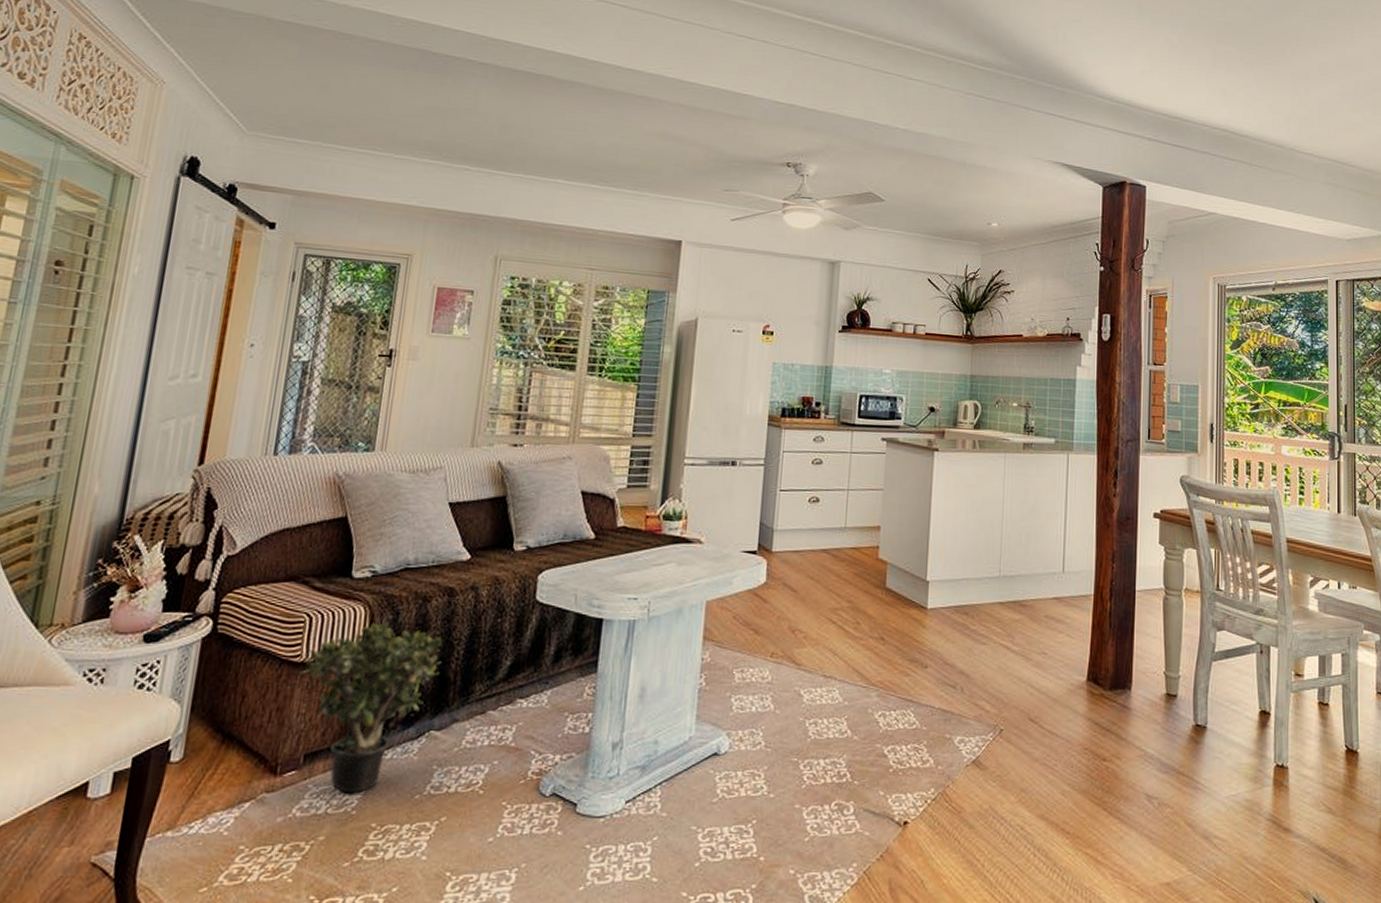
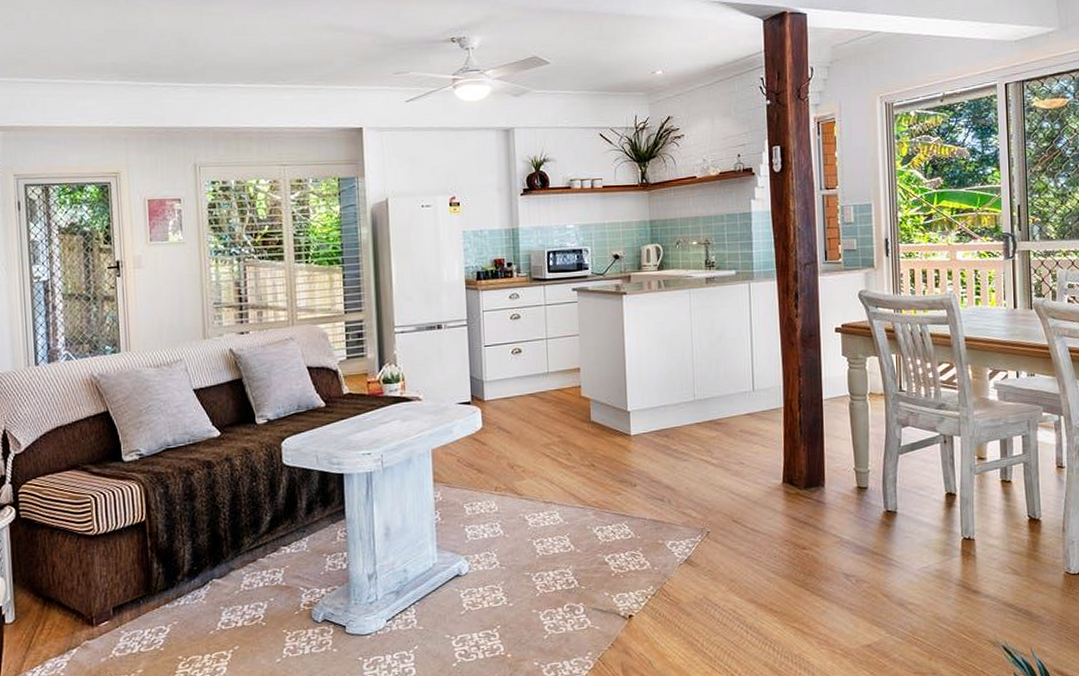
potted plant: present [300,622,443,794] -> none [96,495,212,635]

